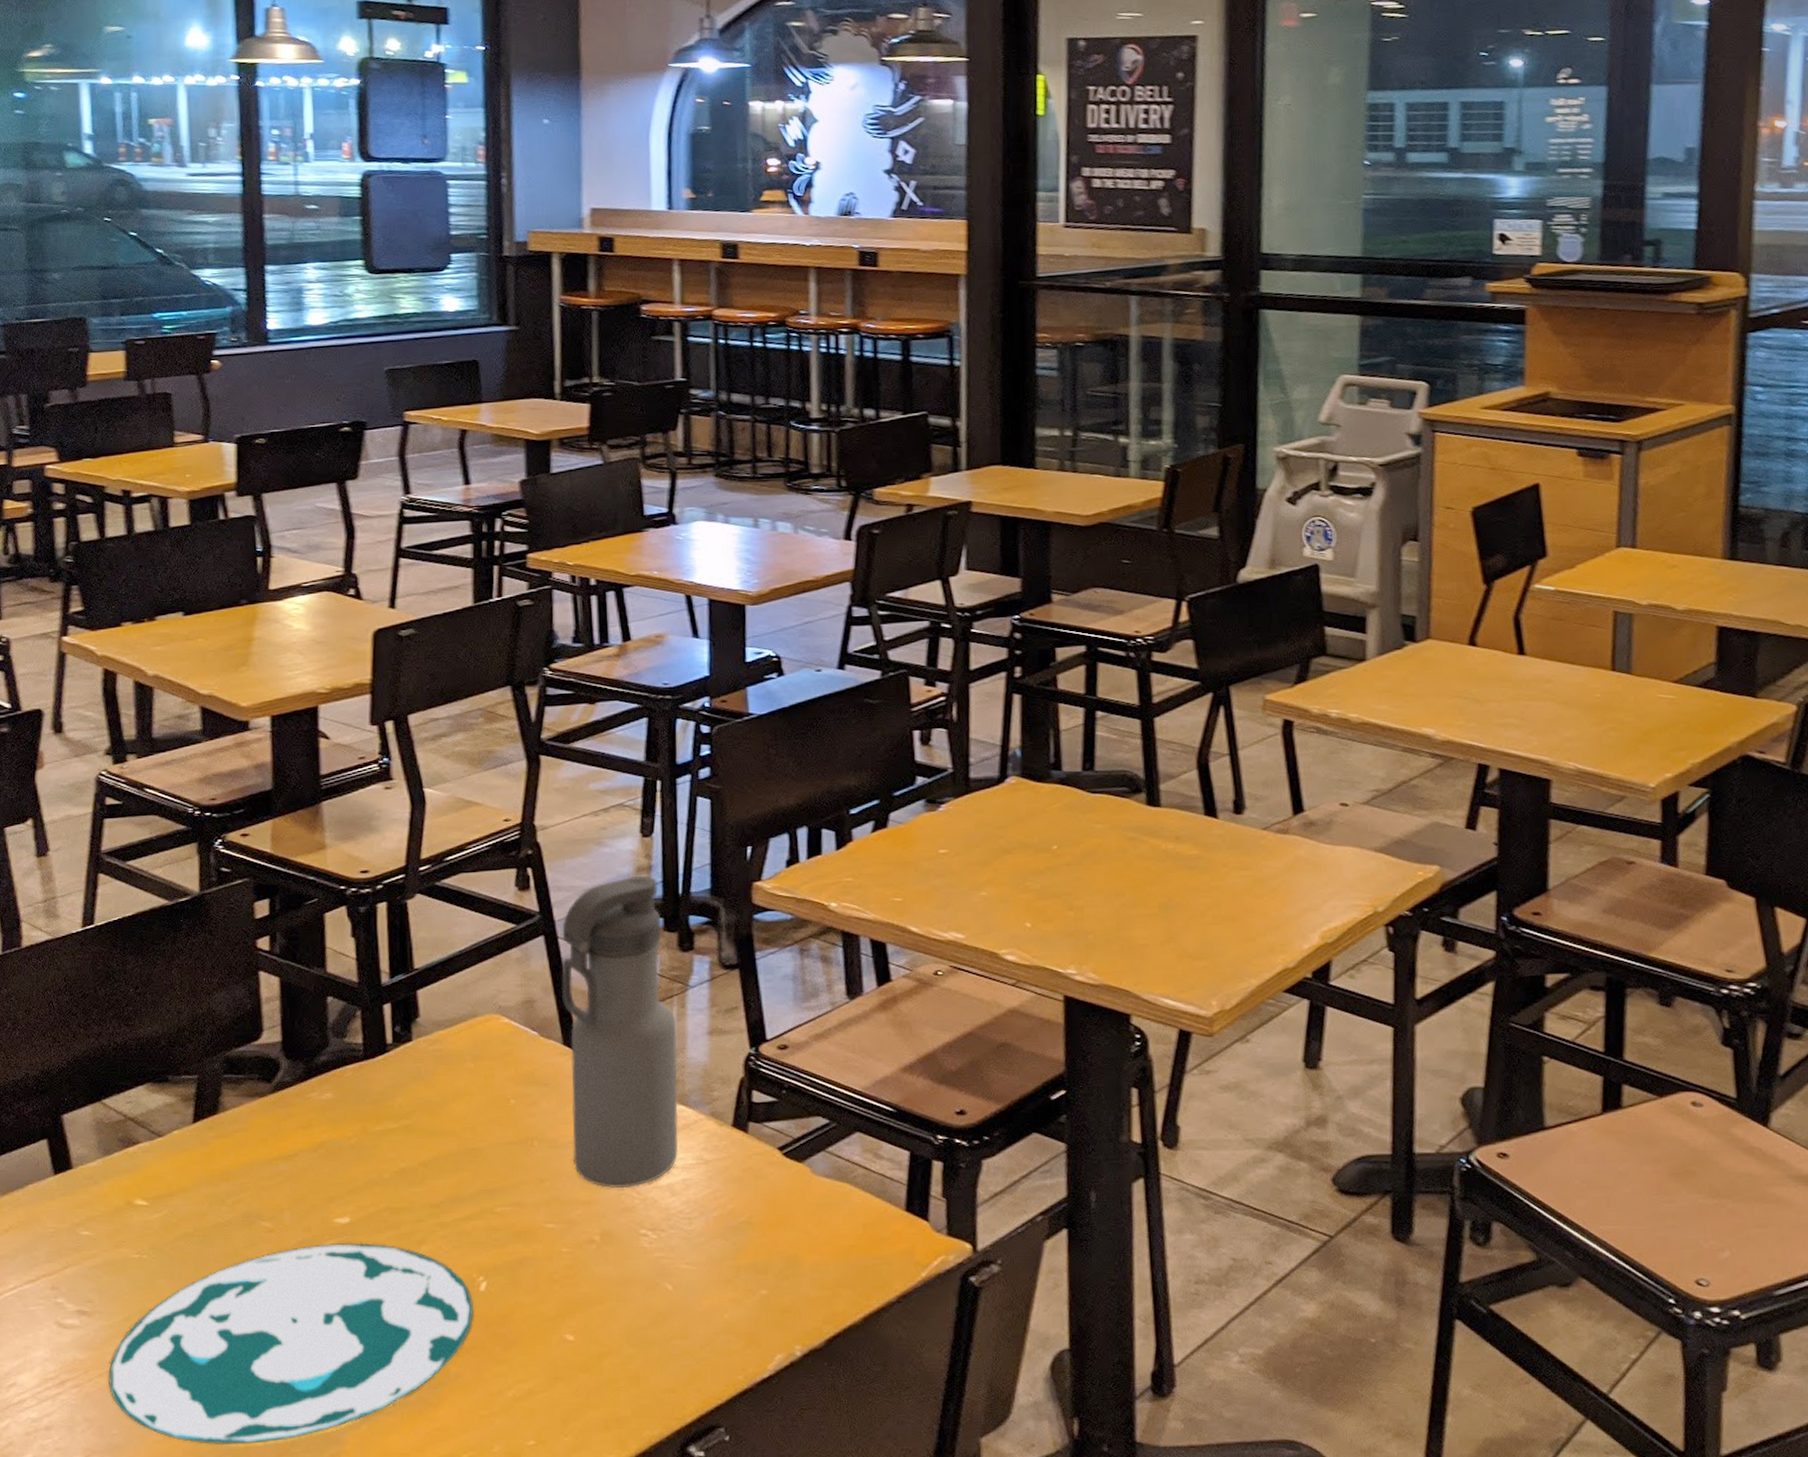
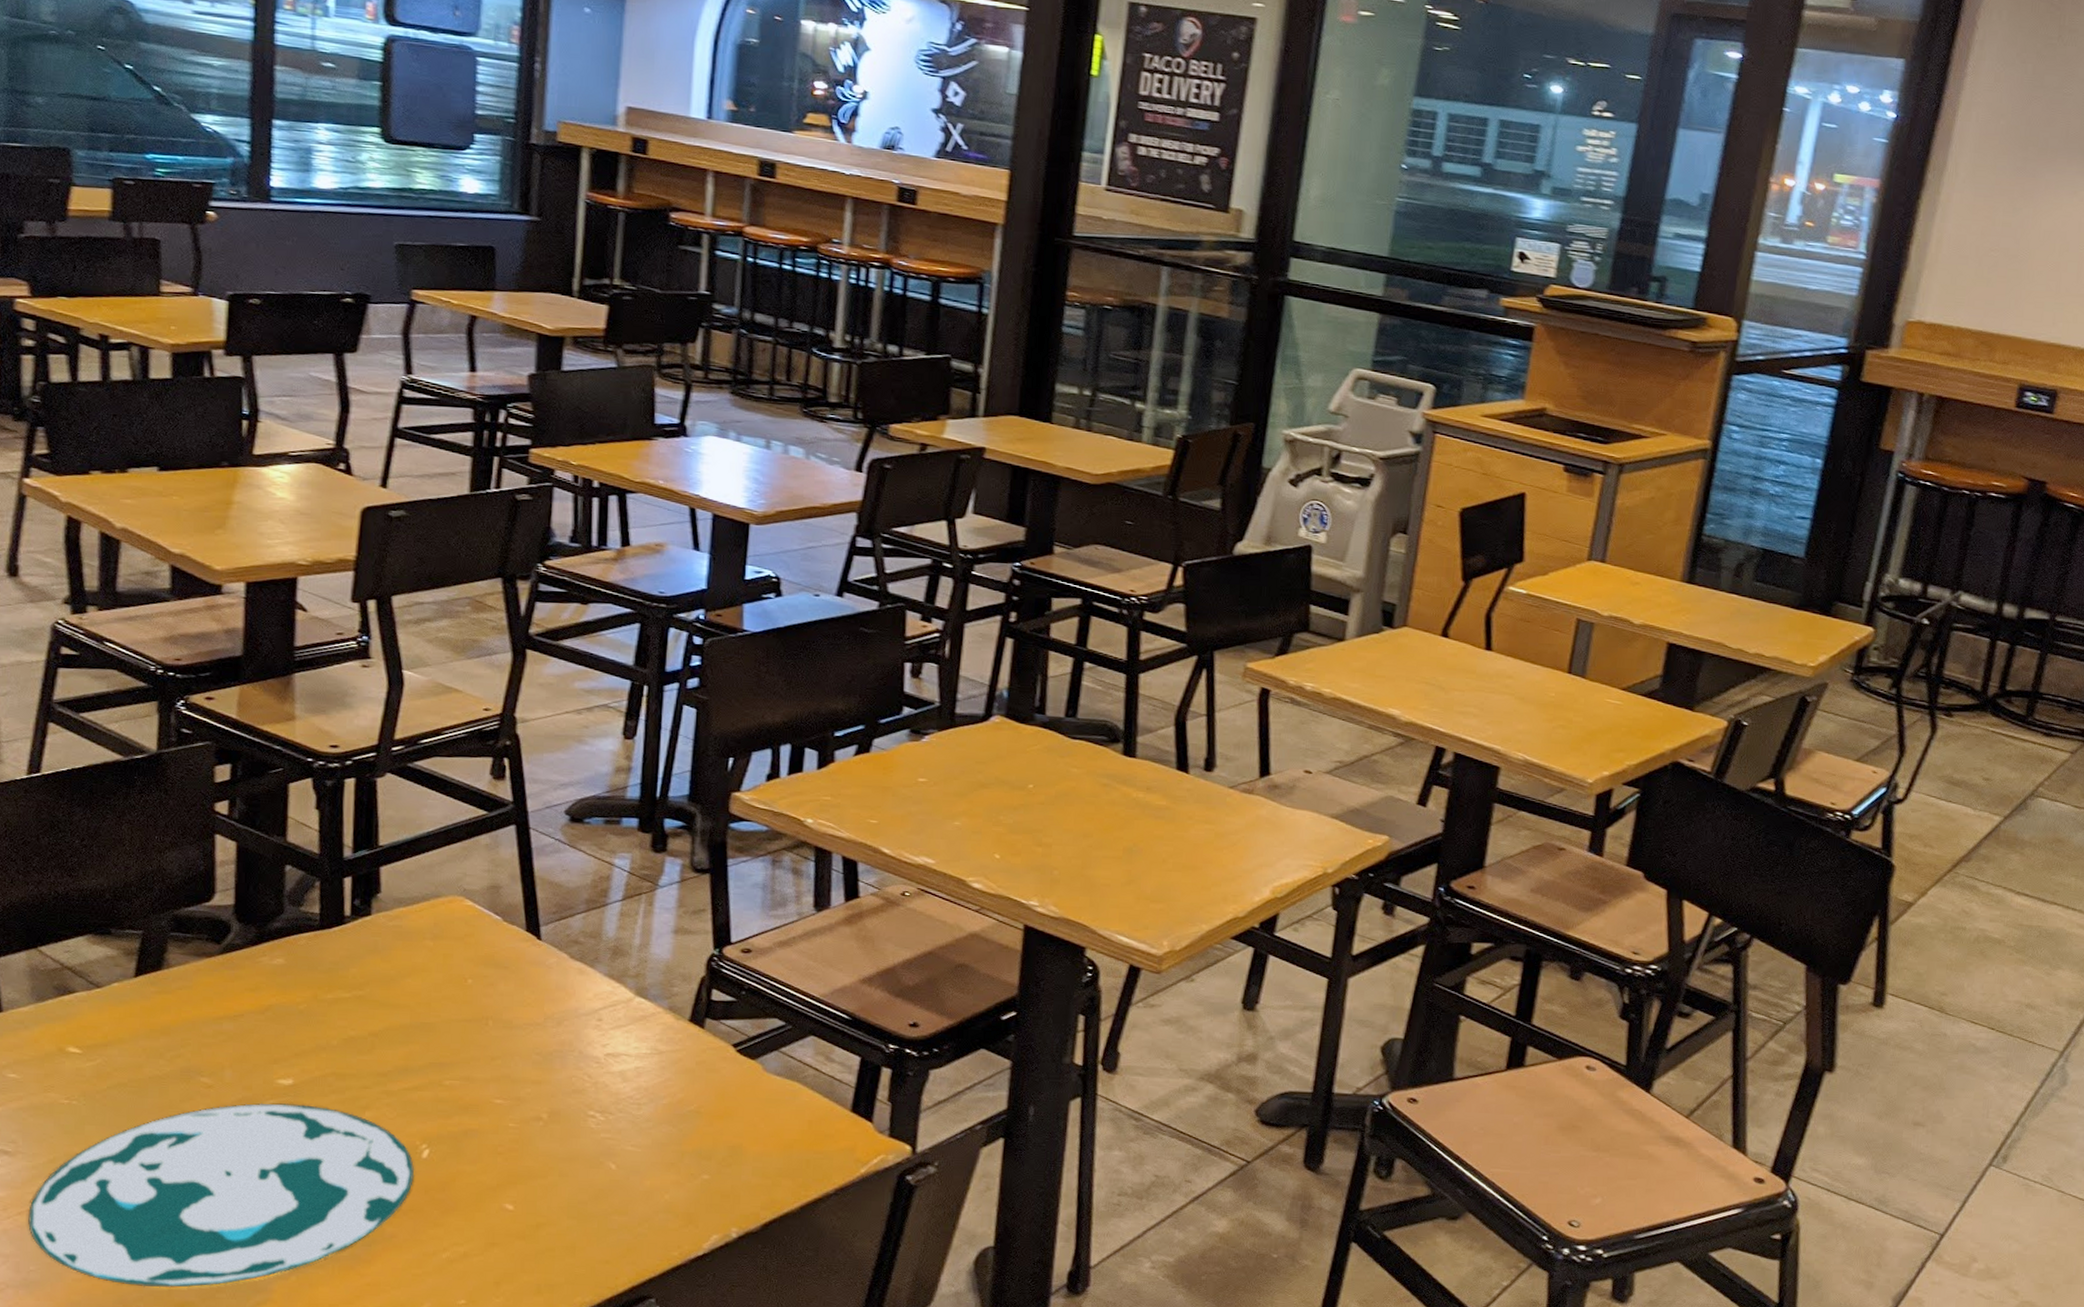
water bottle: present [561,876,679,1189] -> none [526,776,643,1072]

